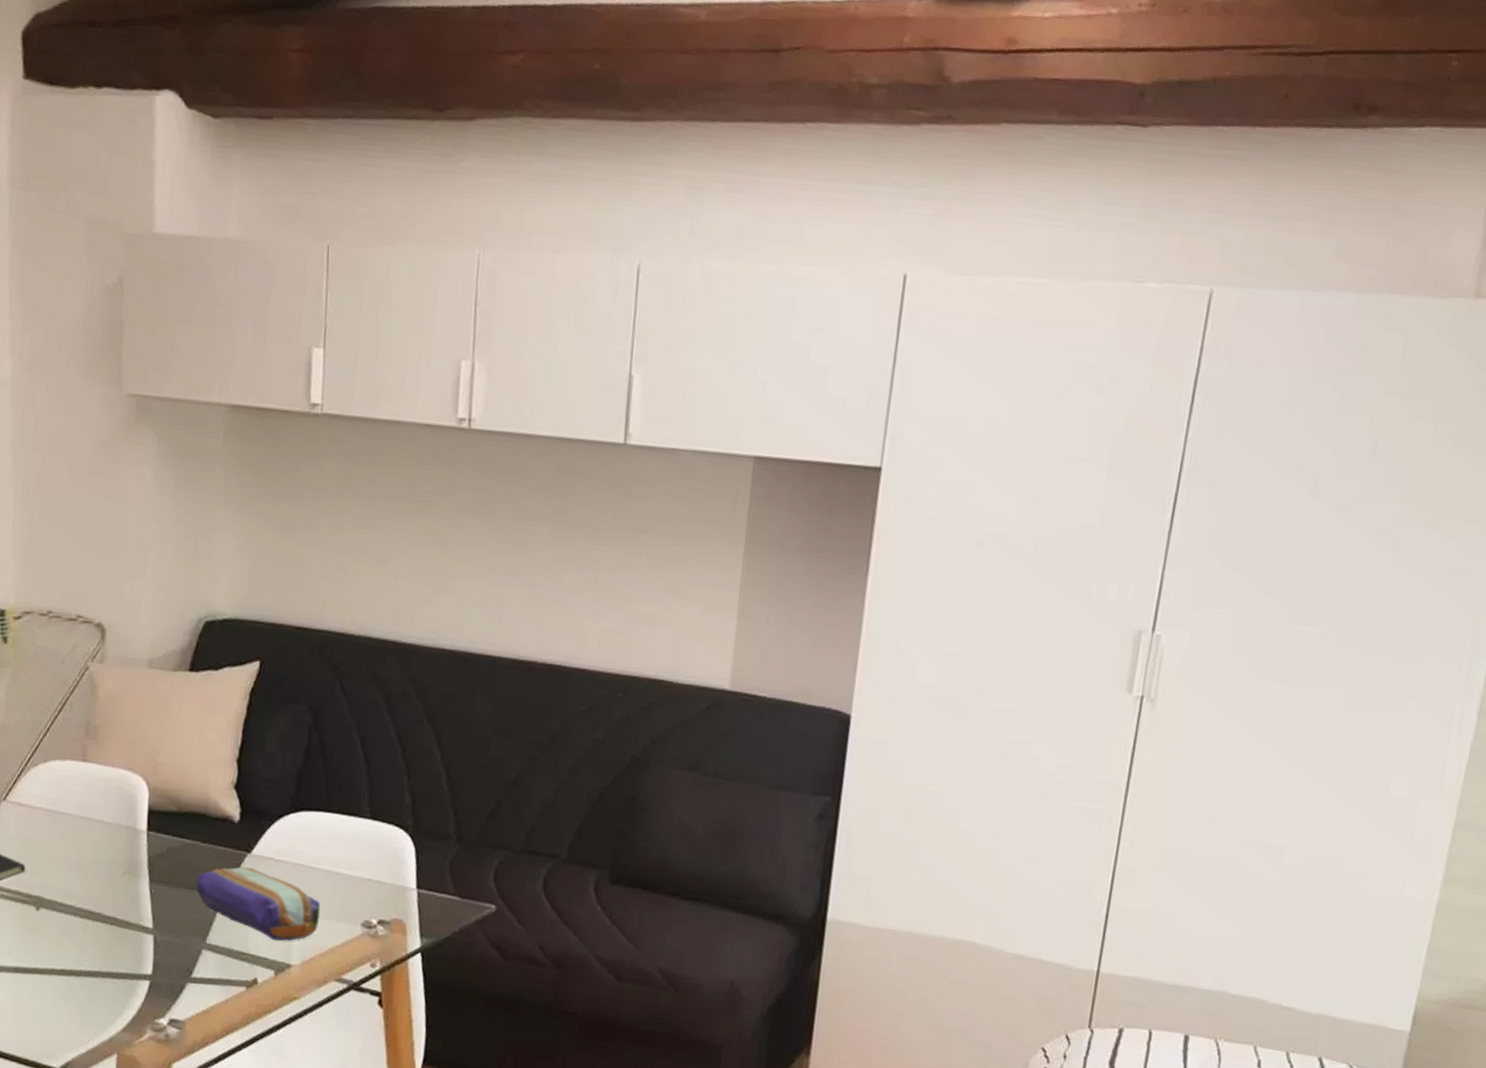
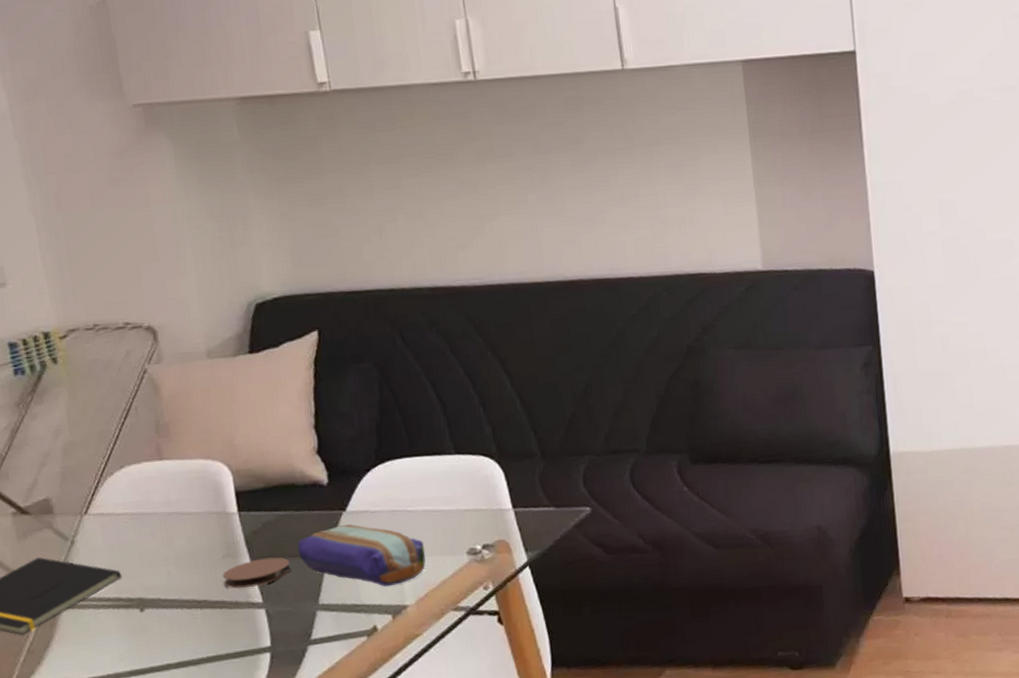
coaster: none [119,883,187,911] -> present [222,557,291,589]

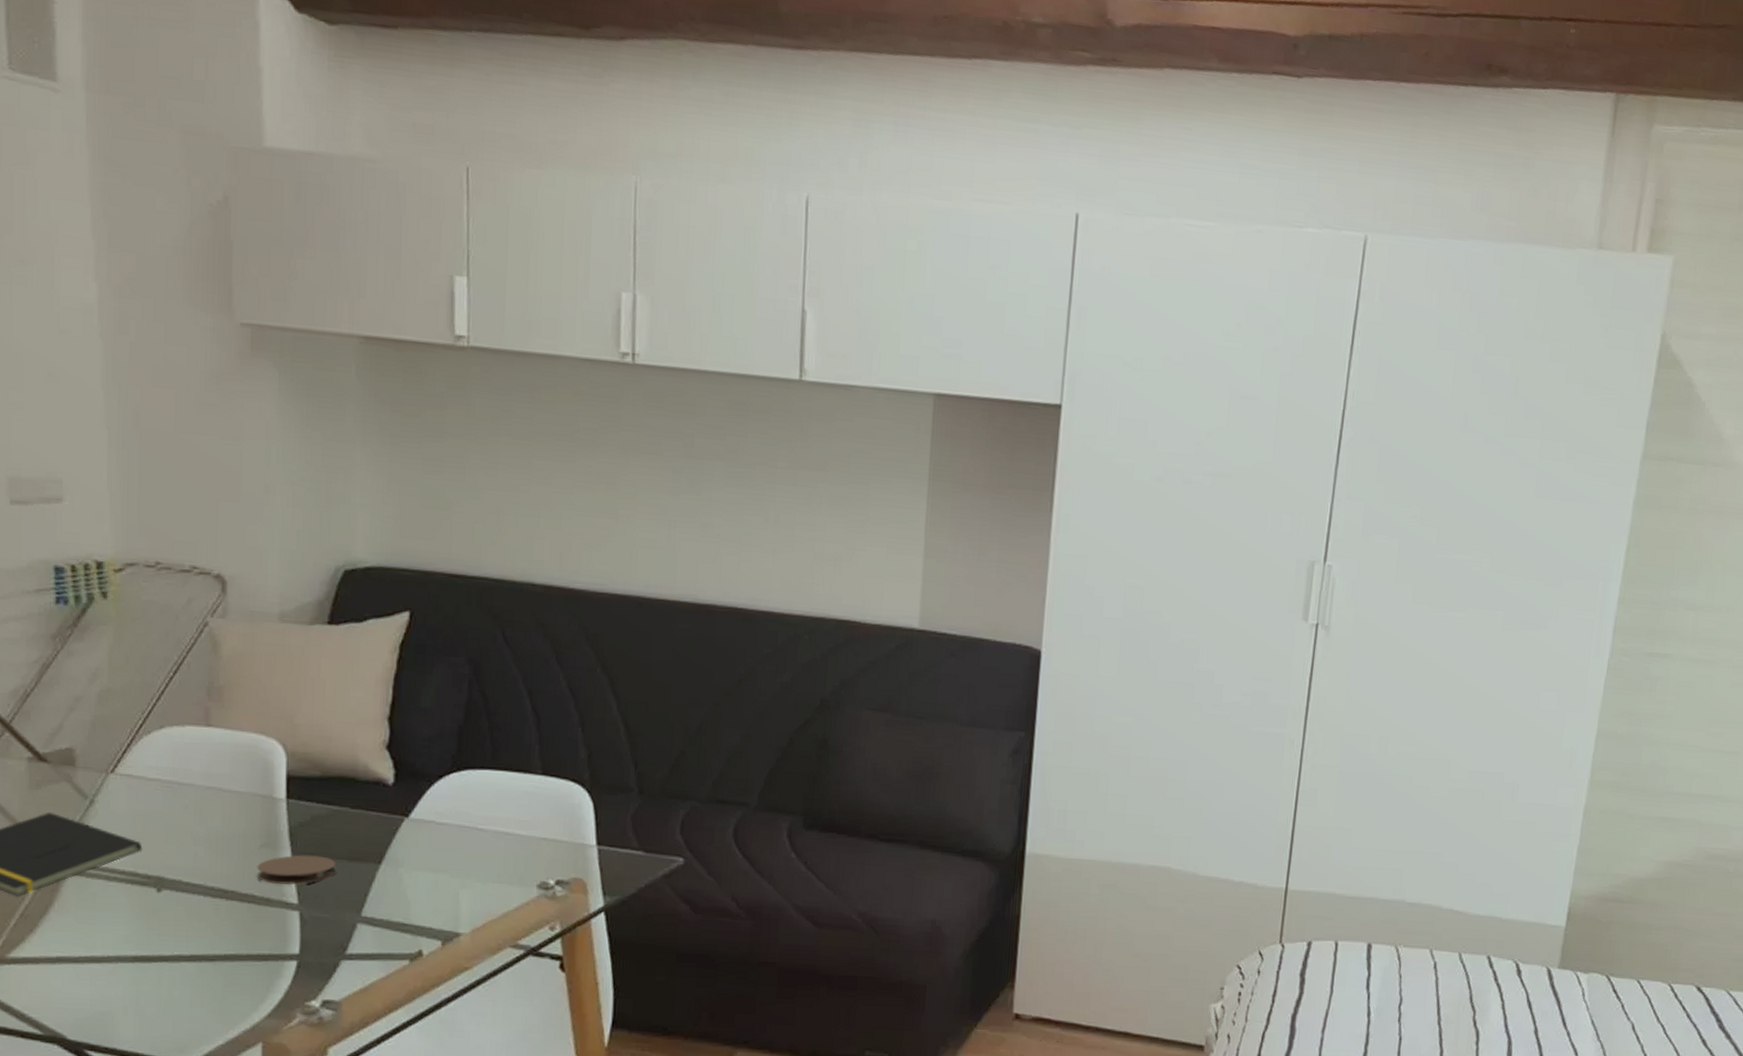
pencil case: present [297,524,426,587] -> none [347,832,491,909]

